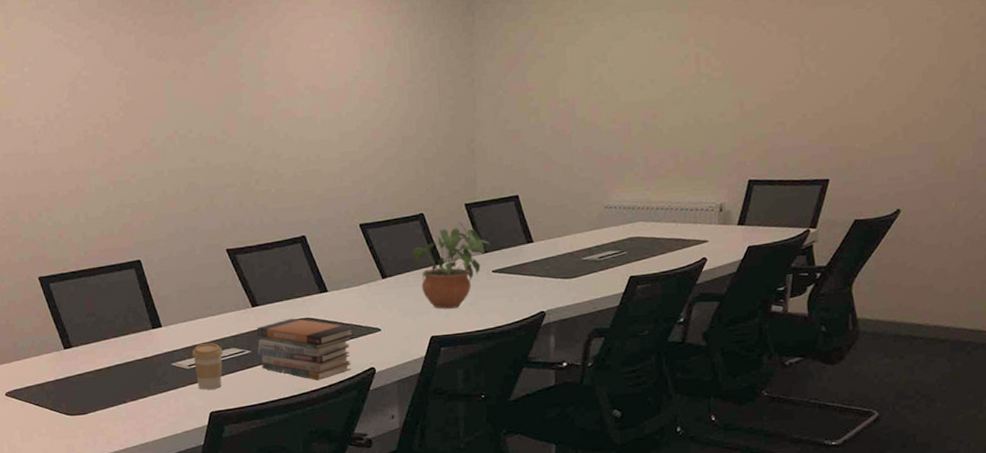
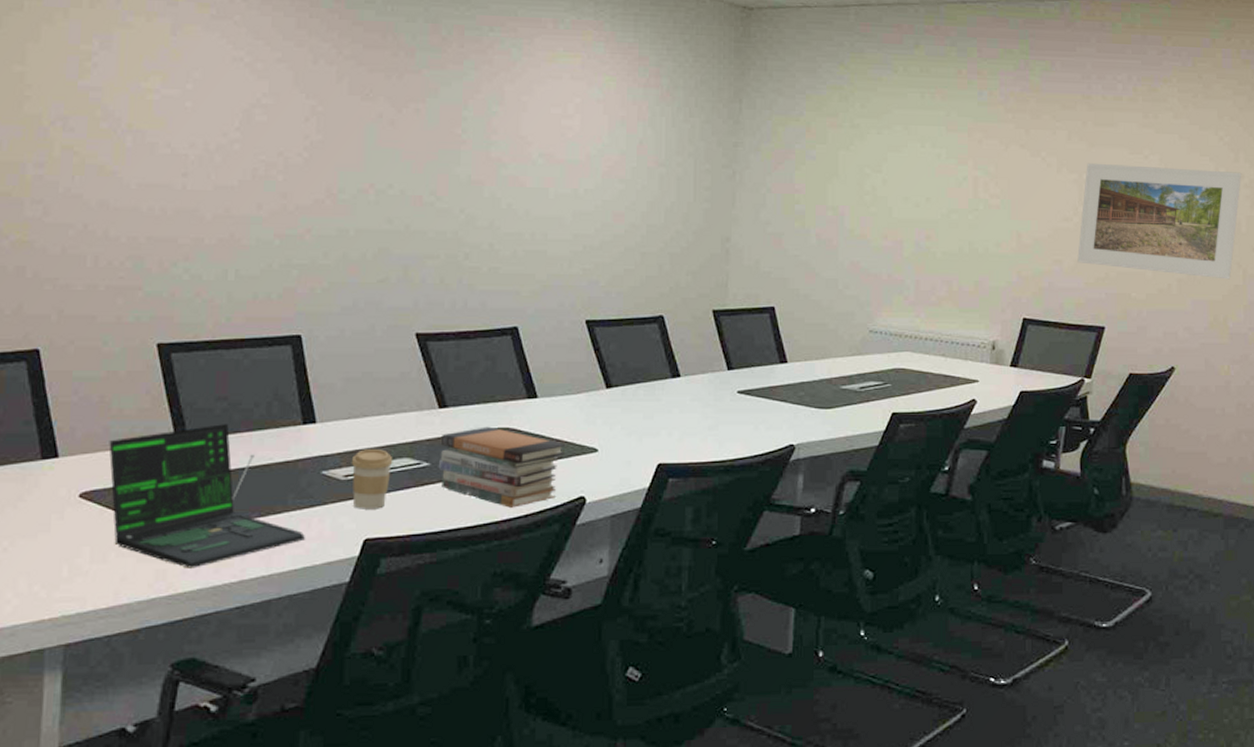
laptop: none [18,333,167,442] -> present [109,424,305,569]
potted plant: present [411,222,491,309] -> none [644,330,738,432]
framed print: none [800,11,972,123] -> present [1077,163,1242,280]

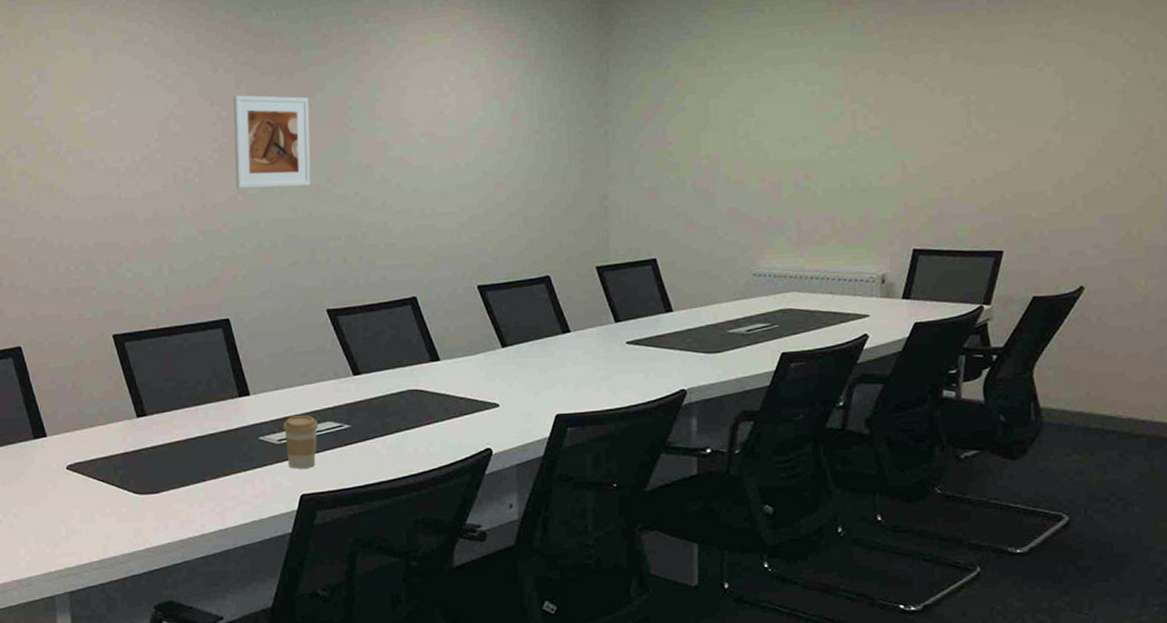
laptop: present [109,424,305,569] -> none [84,401,251,526]
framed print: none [325,91,419,196] -> present [233,95,311,189]
book stack: present [438,426,566,508] -> none [358,389,470,462]
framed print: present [1077,163,1242,280] -> none [968,74,1153,191]

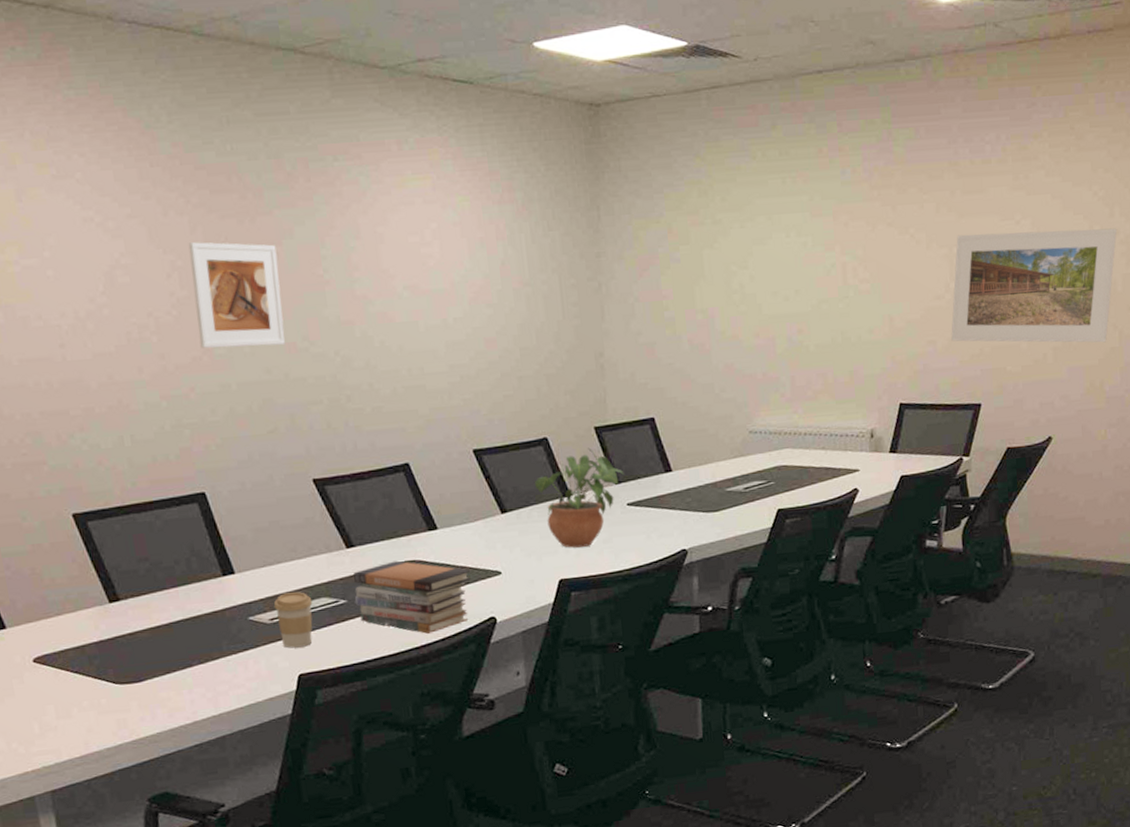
book stack: none [358,389,470,462] -> present [353,560,471,634]
potted plant: none [535,286,625,384] -> present [534,447,625,548]
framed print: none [968,74,1153,191] -> present [951,228,1118,343]

